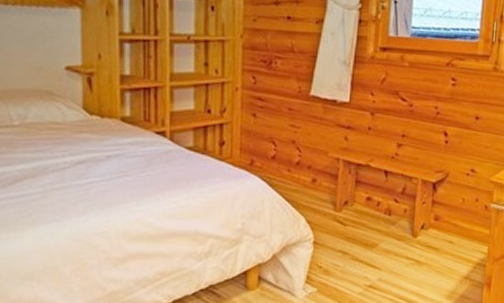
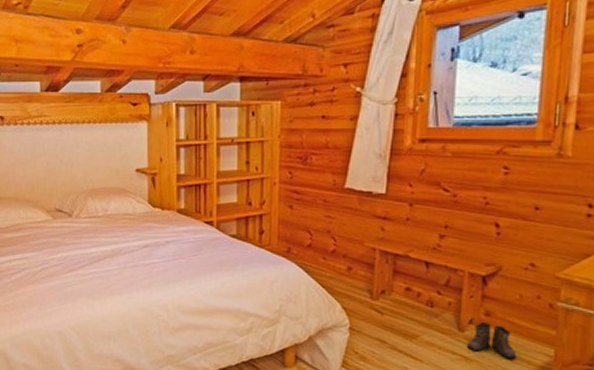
boots: none [419,226,459,259] -> present [467,321,517,359]

